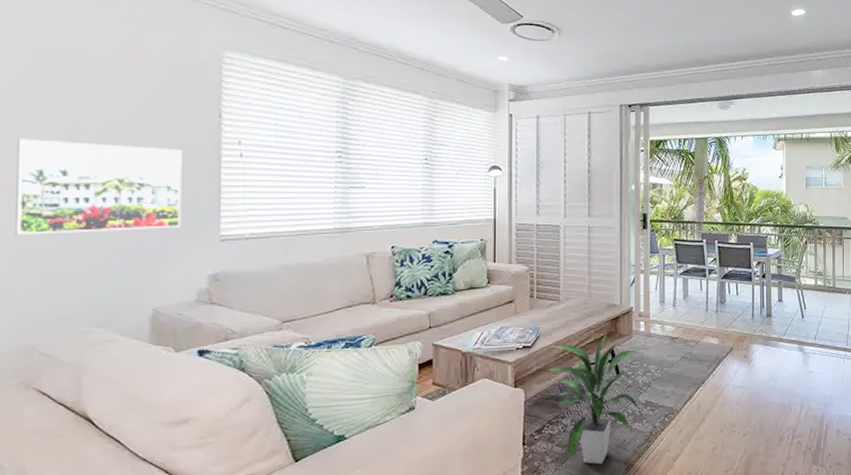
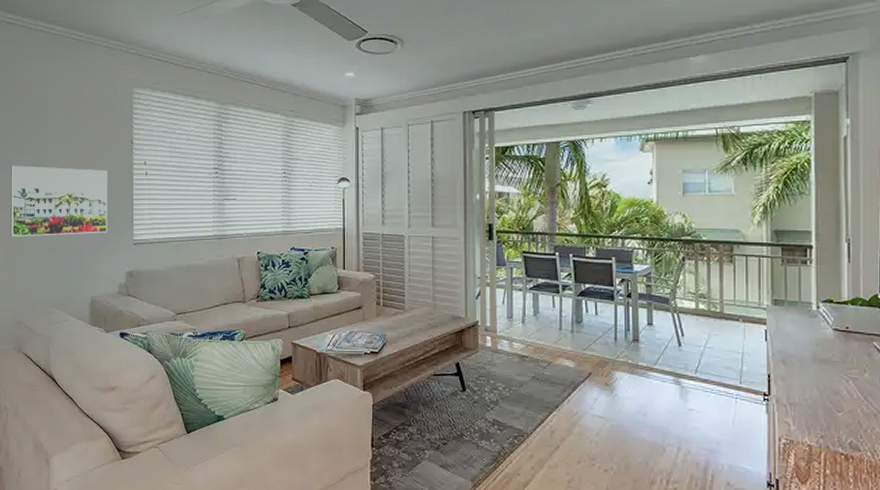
indoor plant: present [549,334,641,465] -> none [395,347,488,478]

